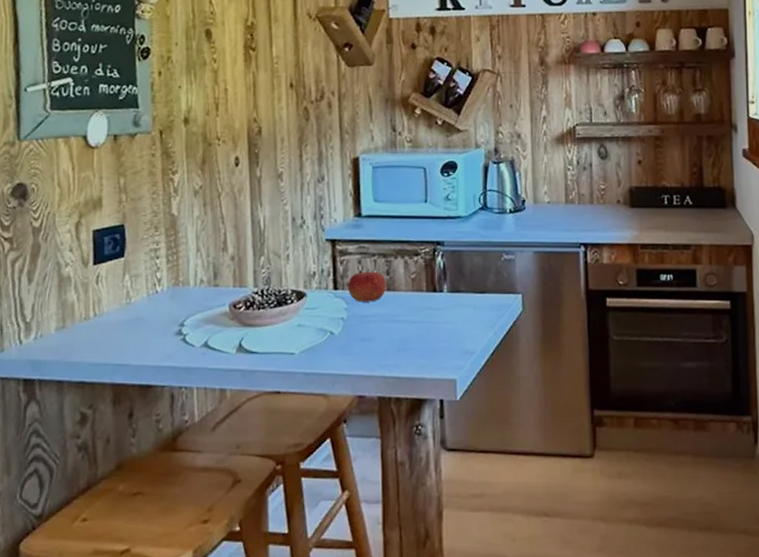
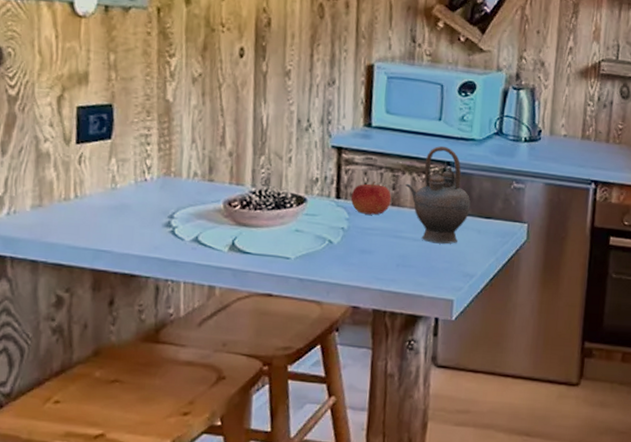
teapot: none [399,227,463,324] -> present [405,146,471,244]

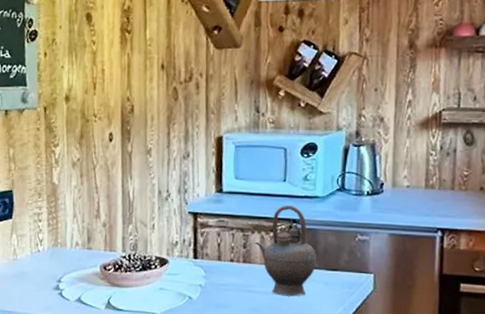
fruit: present [350,181,391,215] -> none [206,241,243,272]

